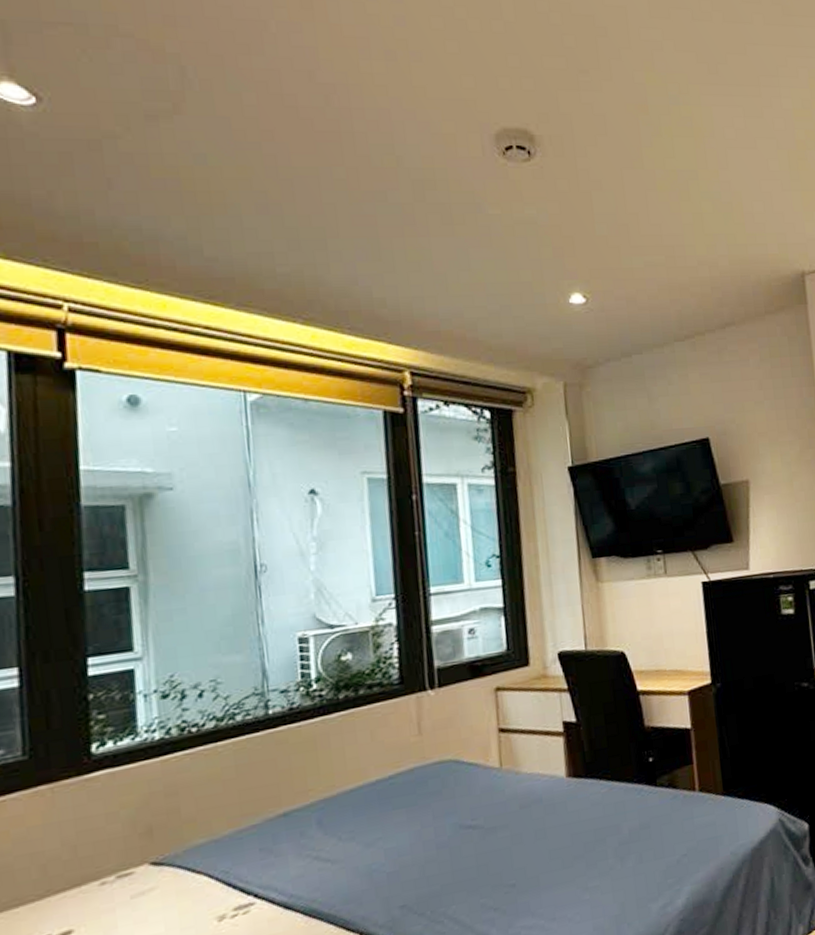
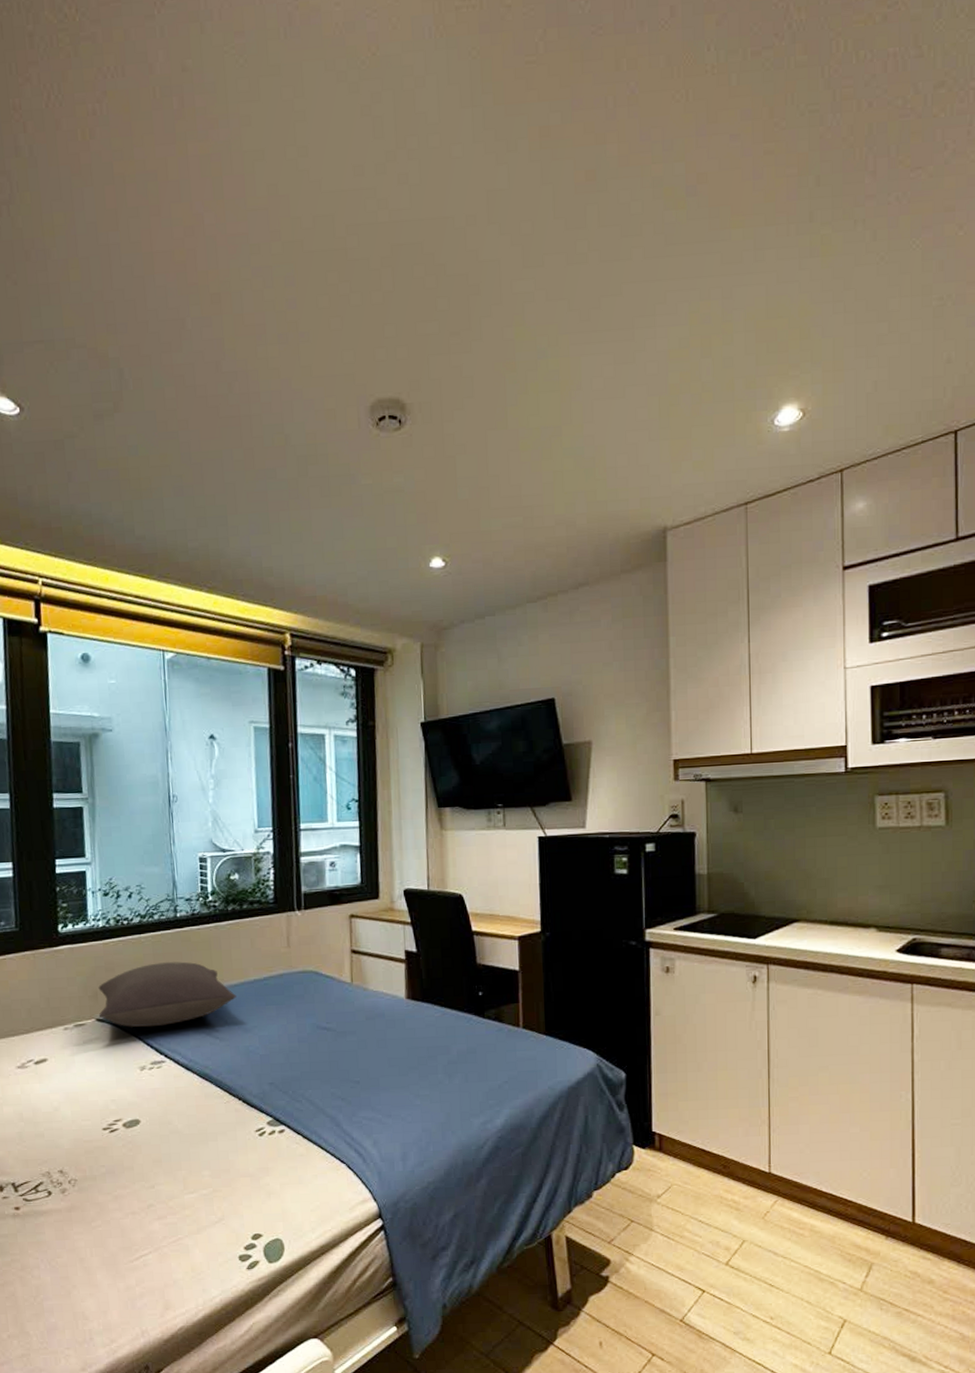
pillow: none [153,769,353,867] -> present [98,961,237,1027]

